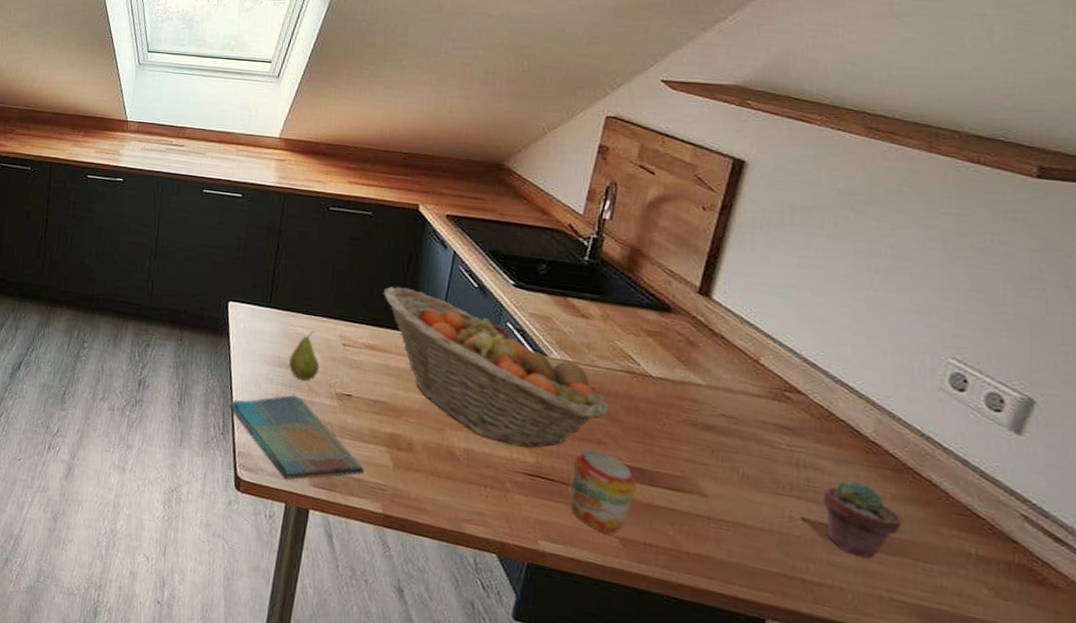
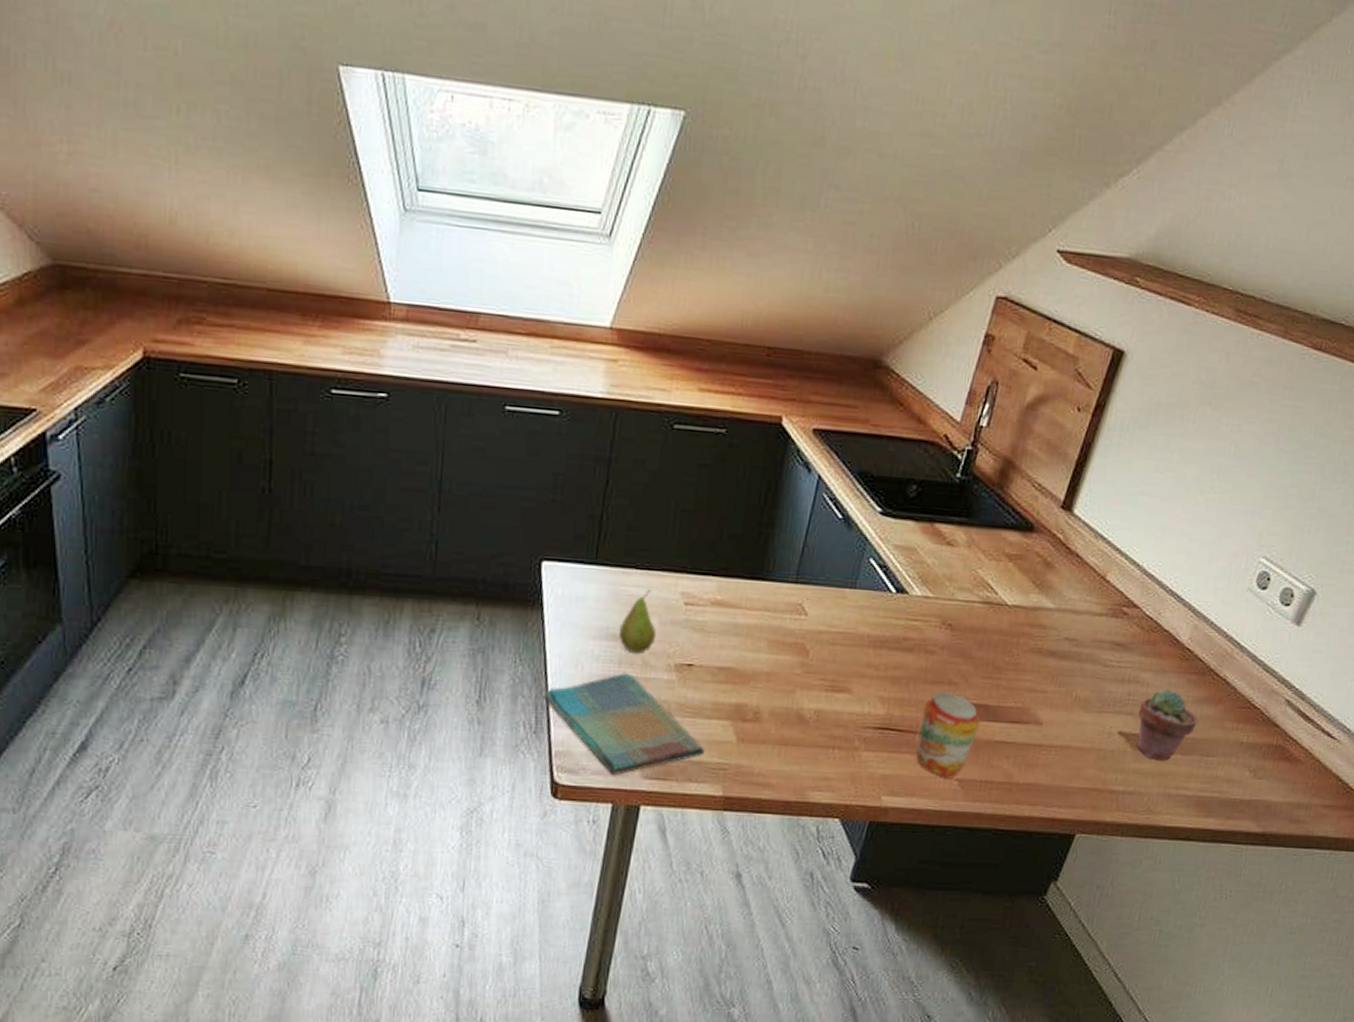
fruit basket: present [384,286,610,448] -> none [736,524,964,699]

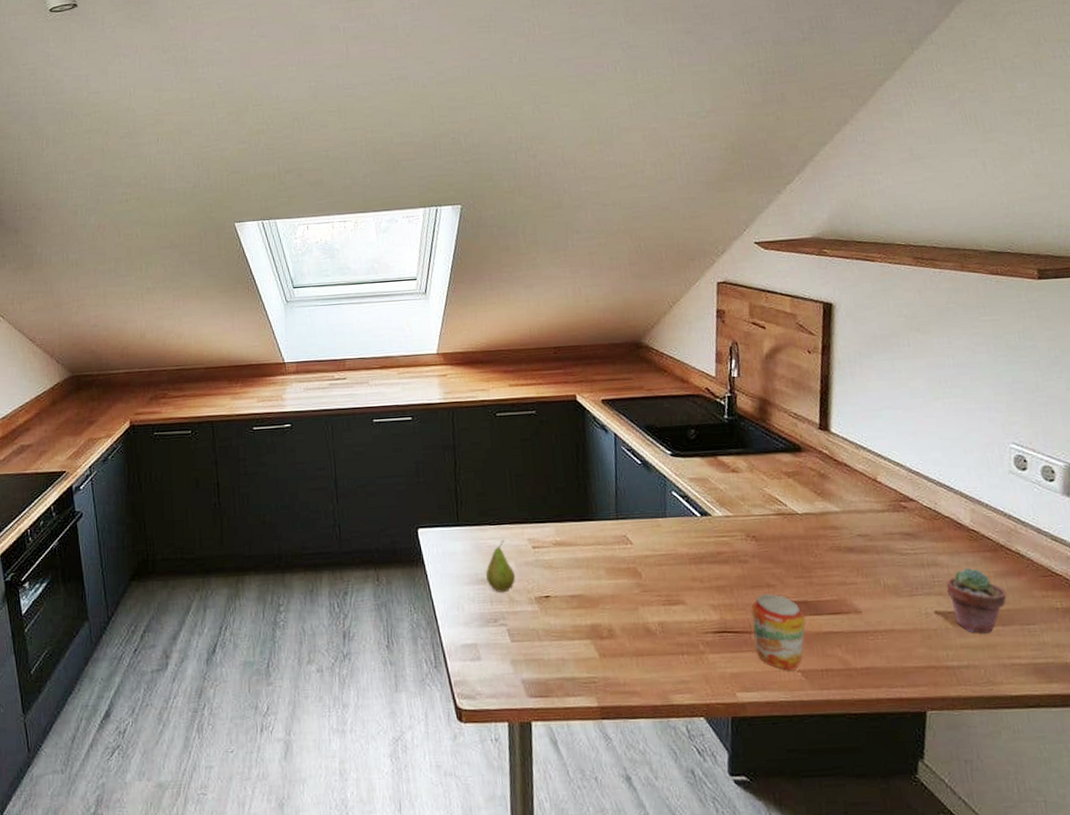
dish towel: present [543,673,705,776] -> none [436,609,575,698]

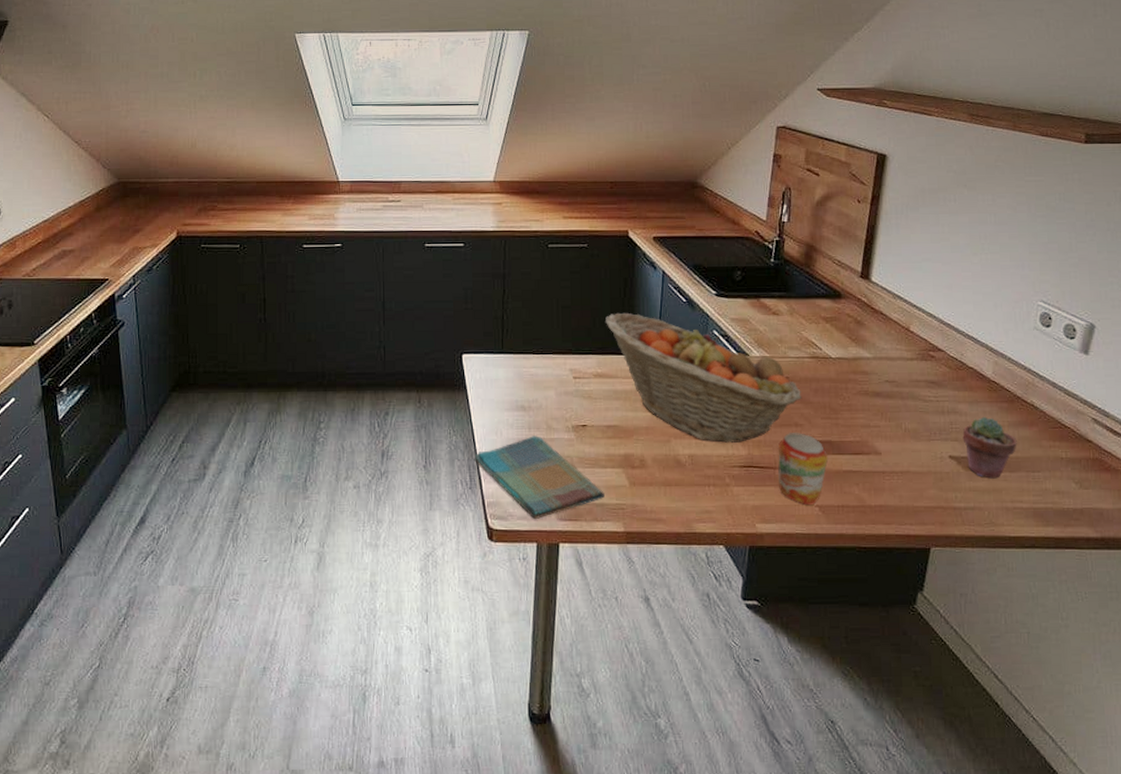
dish towel: none [436,609,575,698] -> present [473,436,604,520]
fruit: present [485,540,516,593] -> none [525,369,555,420]
fruit basket: none [560,477,772,608] -> present [606,312,803,443]

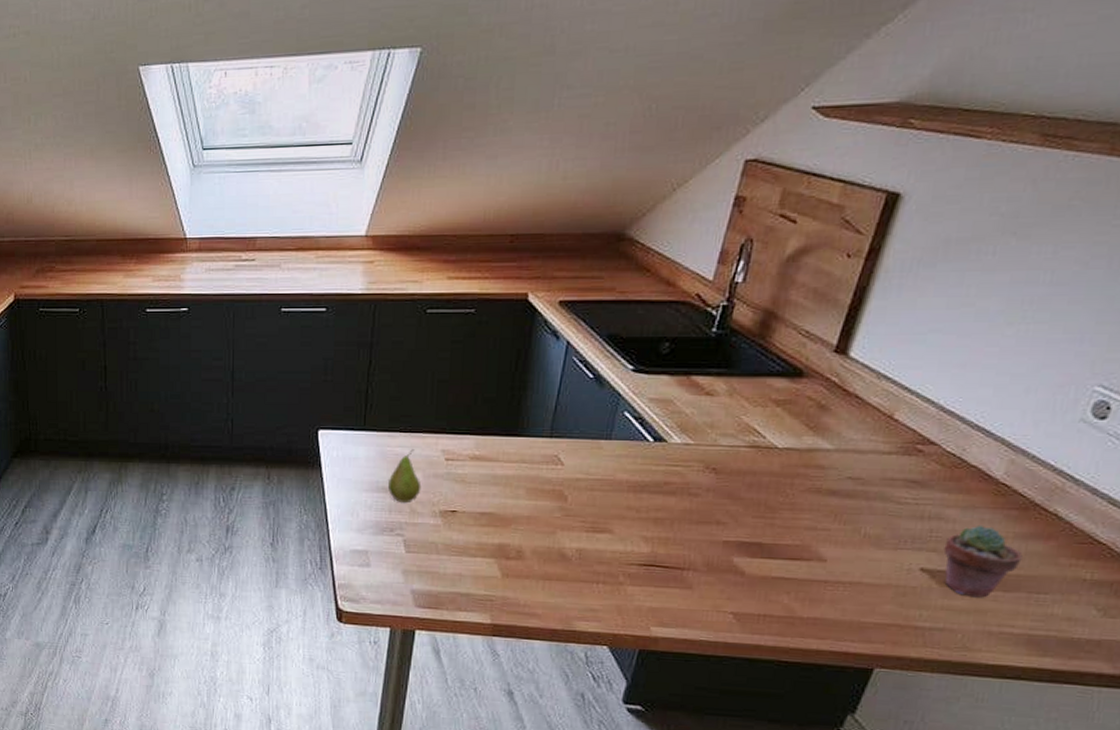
dish towel: present [473,436,604,520] -> none [325,519,471,605]
fruit: none [525,369,555,420] -> present [387,449,422,504]
fruit basket: present [606,312,803,443] -> none [490,388,731,539]
beverage can: present [778,433,828,506] -> none [685,531,754,612]

